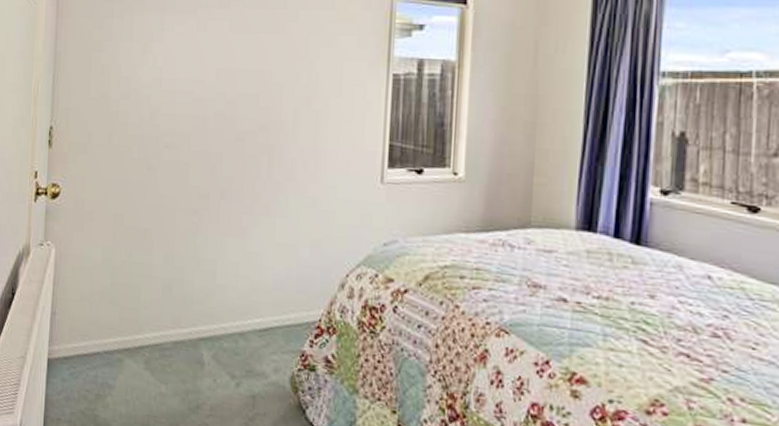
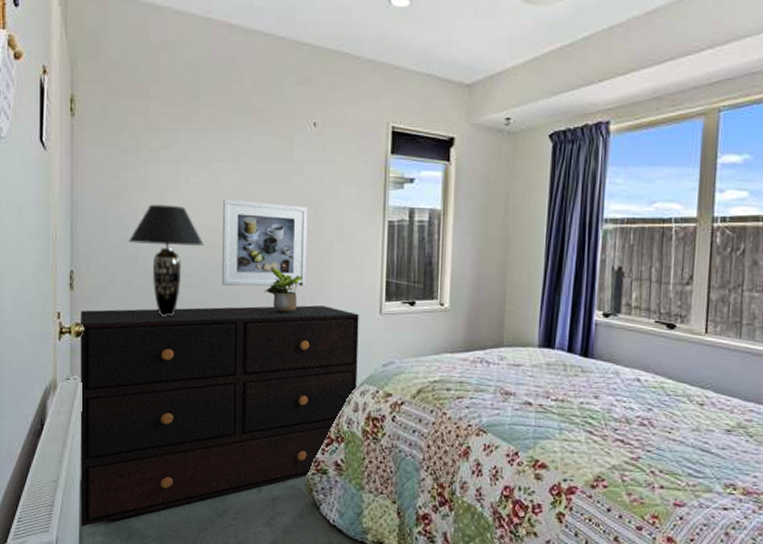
dresser: none [45,169,357,412] -> present [80,305,359,527]
table lamp: none [110,55,188,179] -> present [128,204,204,317]
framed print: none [205,49,302,149] -> present [222,198,308,287]
potted plant: none [249,128,295,179] -> present [263,269,304,313]

